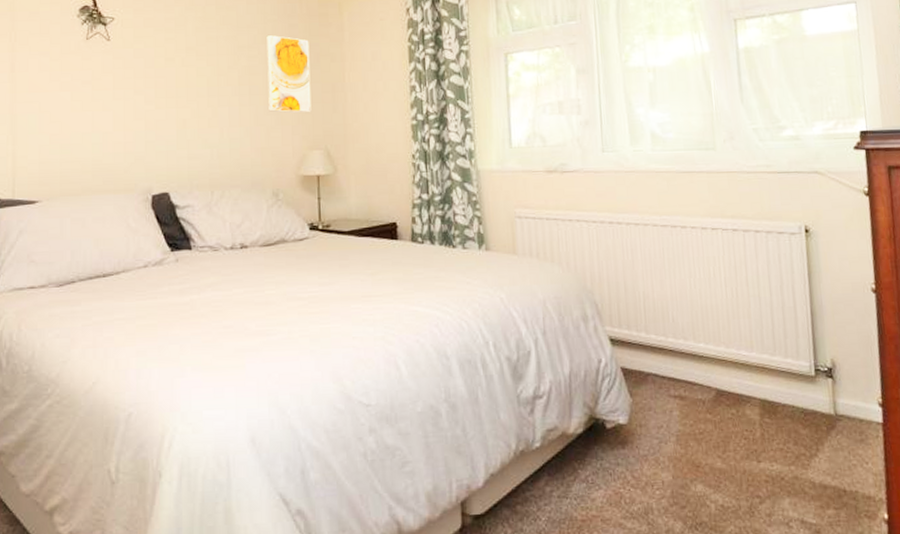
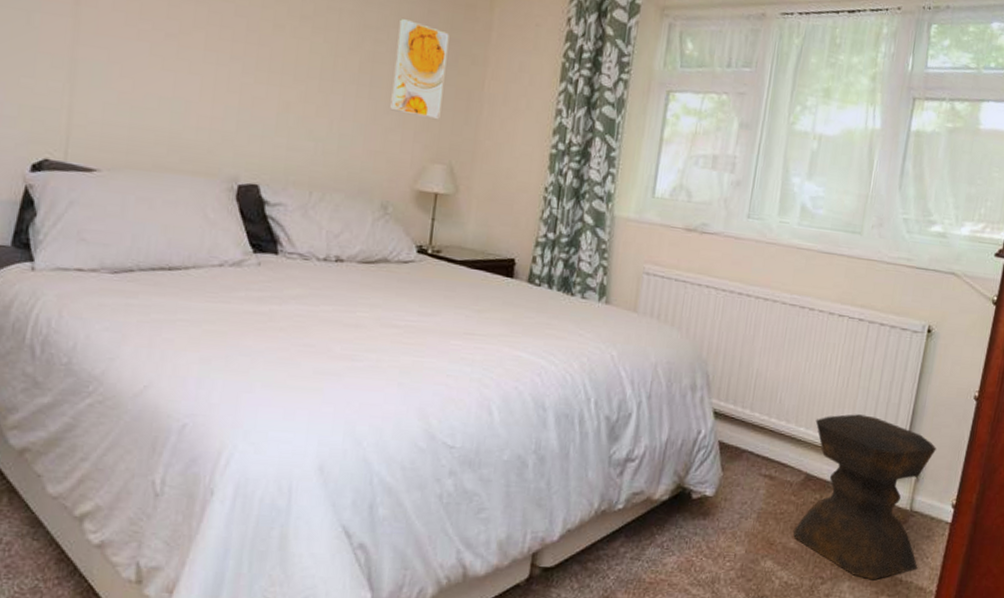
stool: none [713,322,860,494] -> present [792,414,936,580]

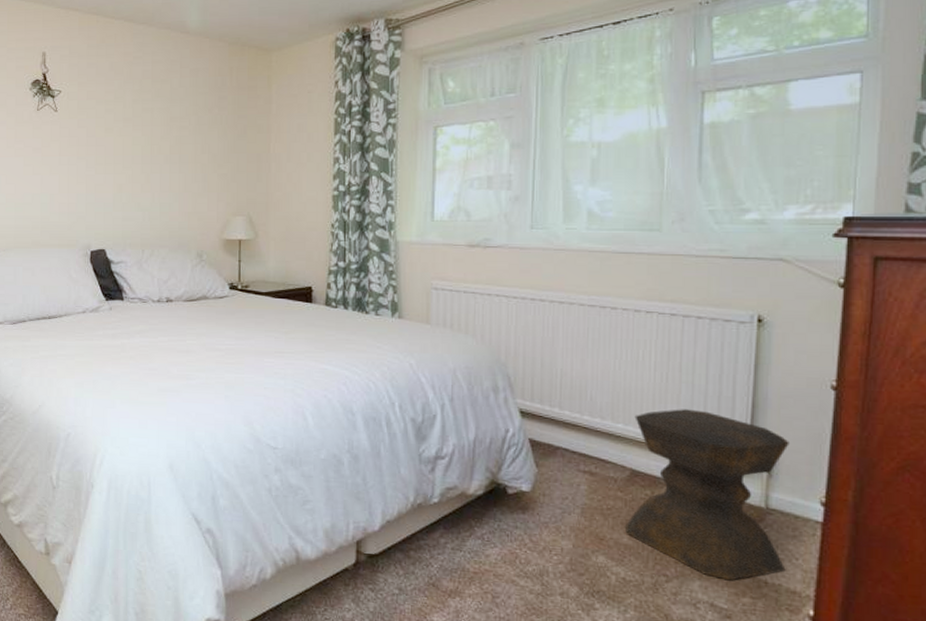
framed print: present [390,19,450,120] -> none [197,107,237,182]

